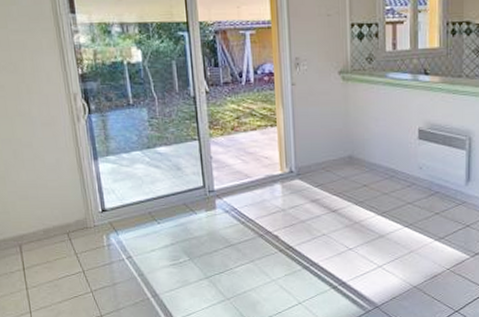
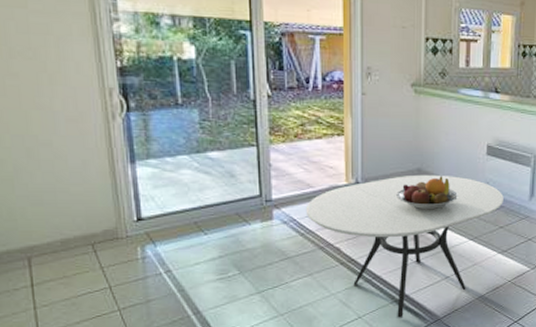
dining table: none [245,161,438,305] -> present [305,174,504,318]
fruit bowl: none [329,162,392,197] -> present [397,176,459,210]

